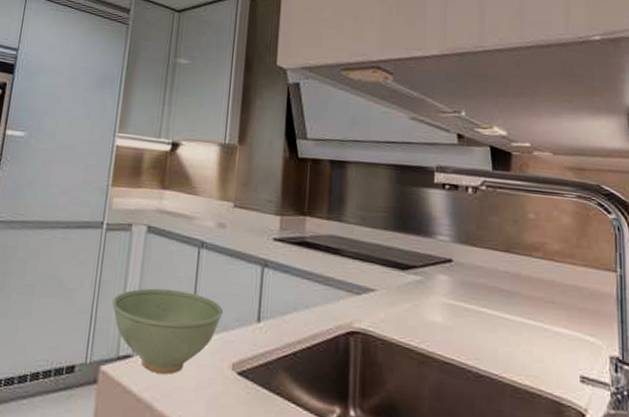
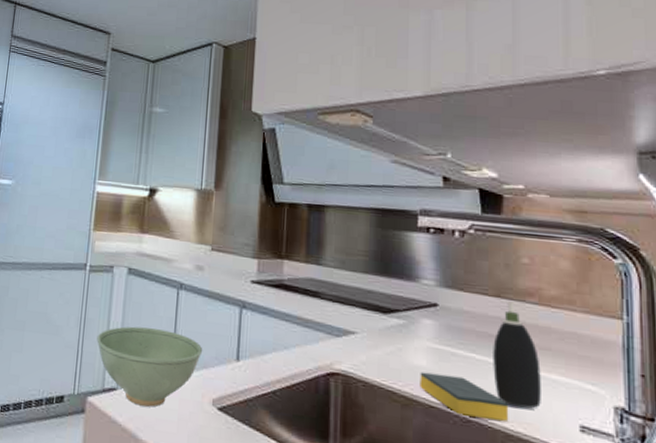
sponge: none [435,328,517,375] -> present [420,372,509,421]
soap dispenser: none [503,254,546,362] -> present [493,299,541,409]

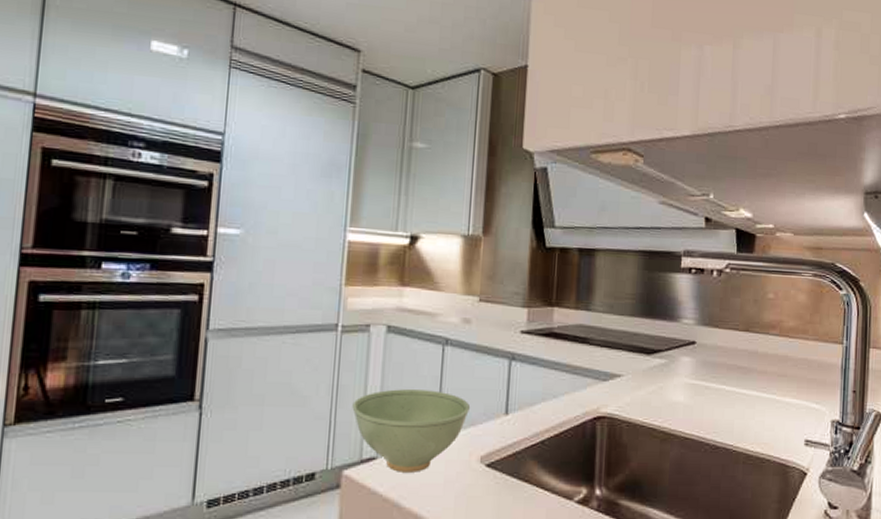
sponge: present [420,372,509,421] -> none [677,407,751,444]
soap dispenser: present [493,299,541,409] -> none [739,333,778,430]

